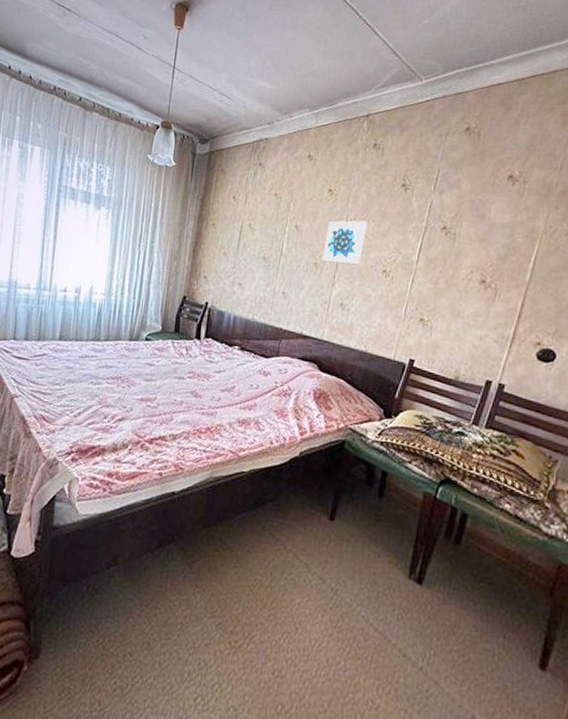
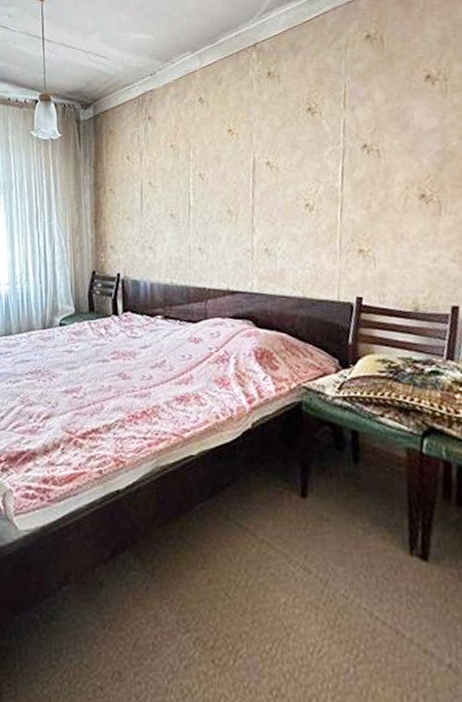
wall art: present [322,220,367,264] -> none [234,155,279,206]

